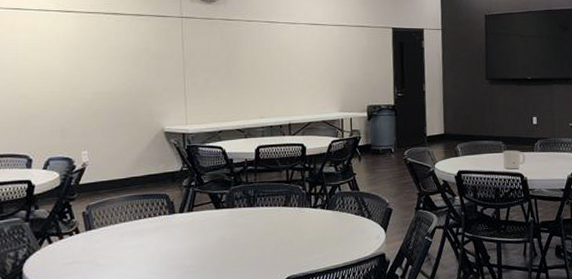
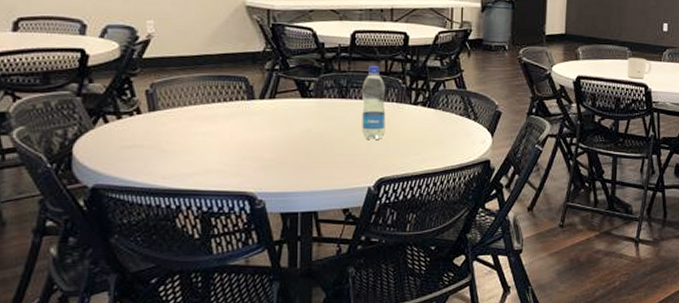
bottle: none [268,175,290,243] -> present [362,65,386,141]

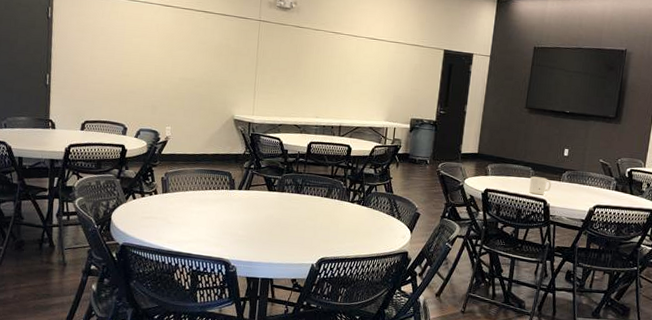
bottle: present [362,65,386,141] -> none [310,169,331,228]

